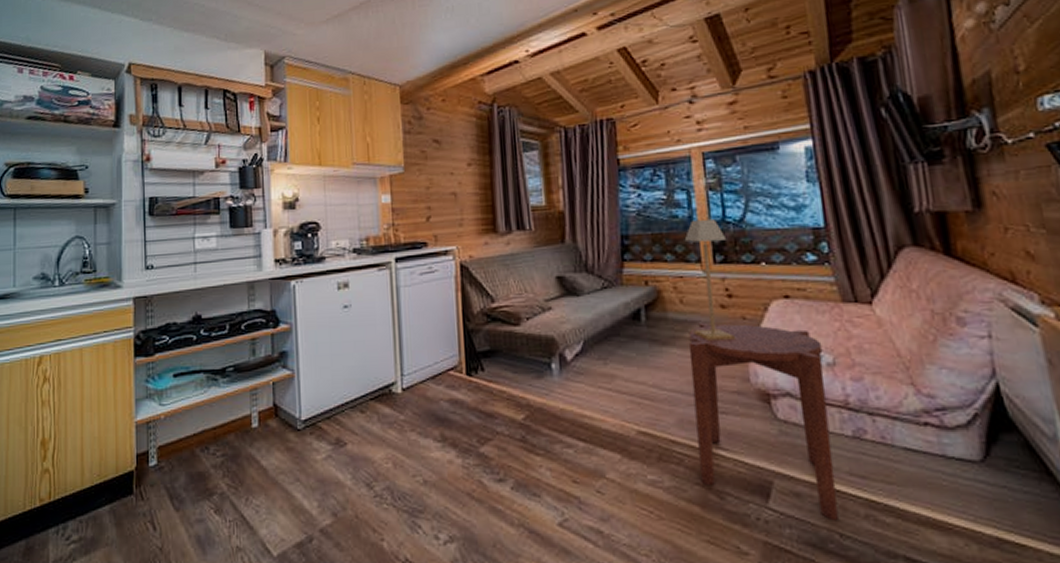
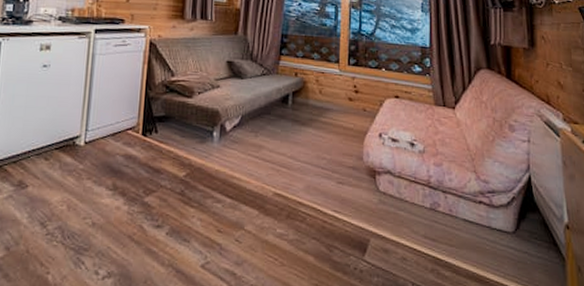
table lamp: present [684,219,737,341] -> none [327,30,360,126]
side table: present [688,322,839,521] -> none [317,110,417,273]

